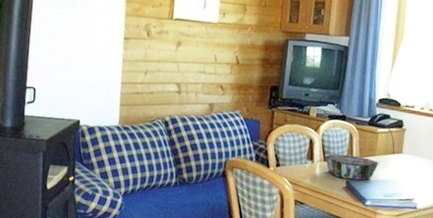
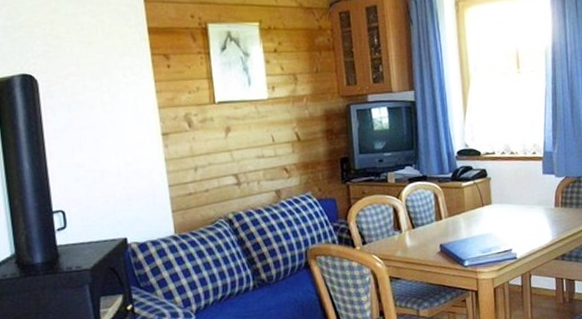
decorative bowl: present [324,153,379,181] -> none [412,215,470,243]

